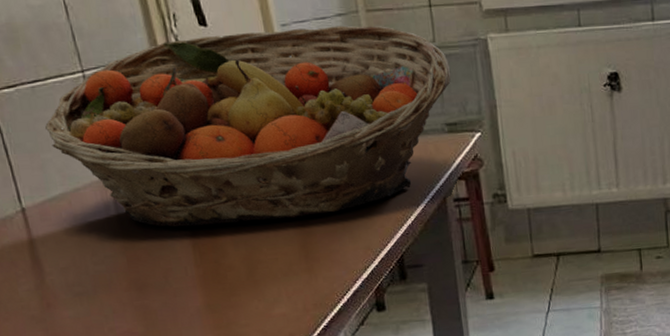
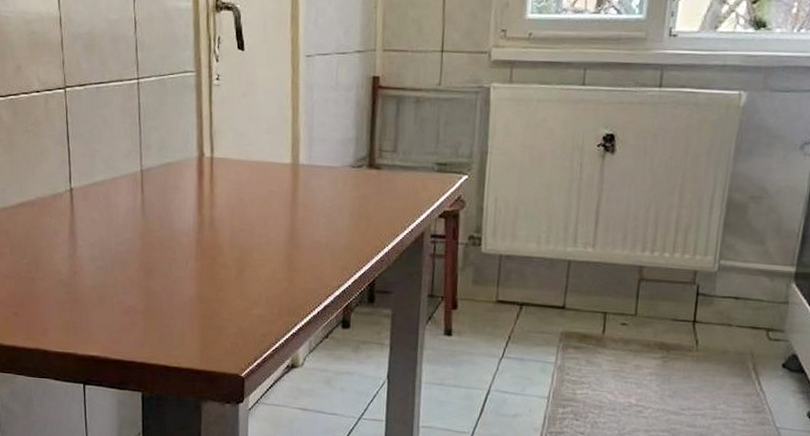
fruit basket: present [45,25,452,227] -> none [101,59,451,231]

